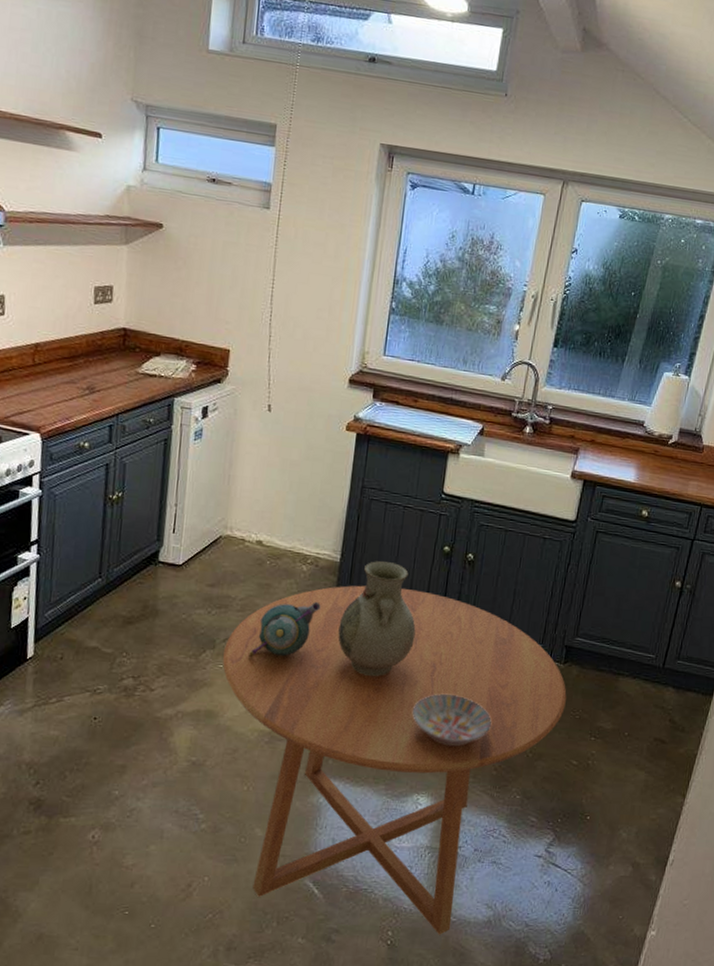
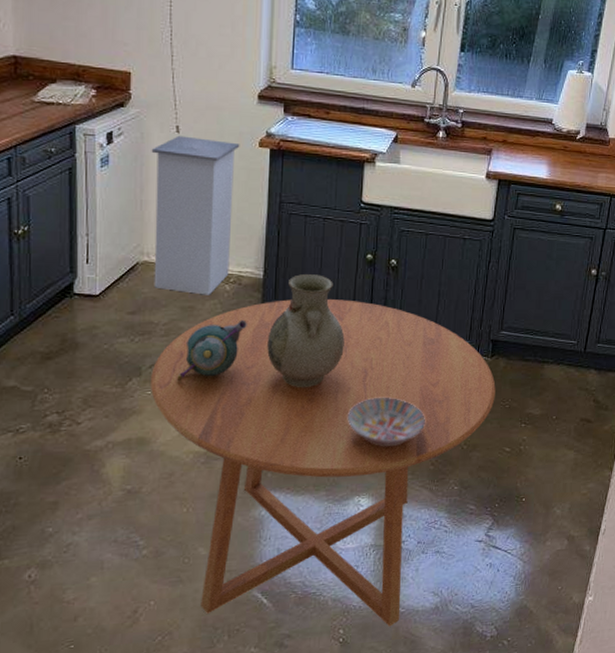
trash can: none [234,414,328,574] -> present [151,135,240,295]

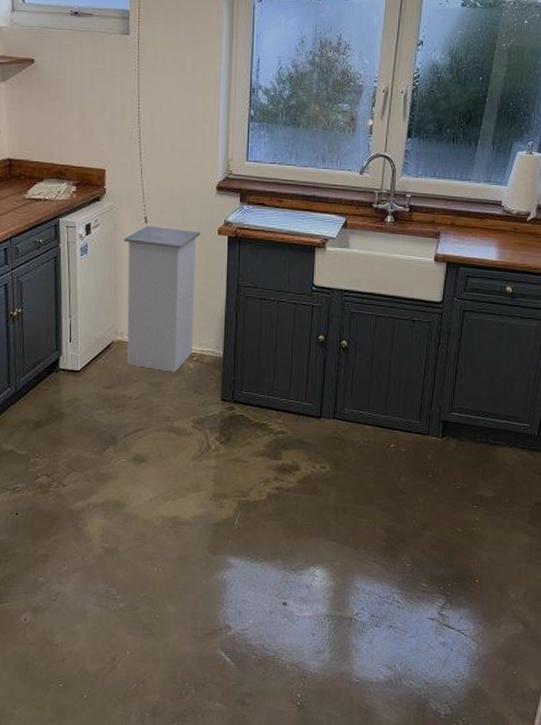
dining table: present [151,299,496,627] -> none [125,377,447,695]
teapot: present [177,319,247,380] -> none [148,395,209,450]
vase: present [267,274,345,388] -> none [227,354,299,462]
bowl: present [348,398,425,447] -> none [303,474,377,521]

